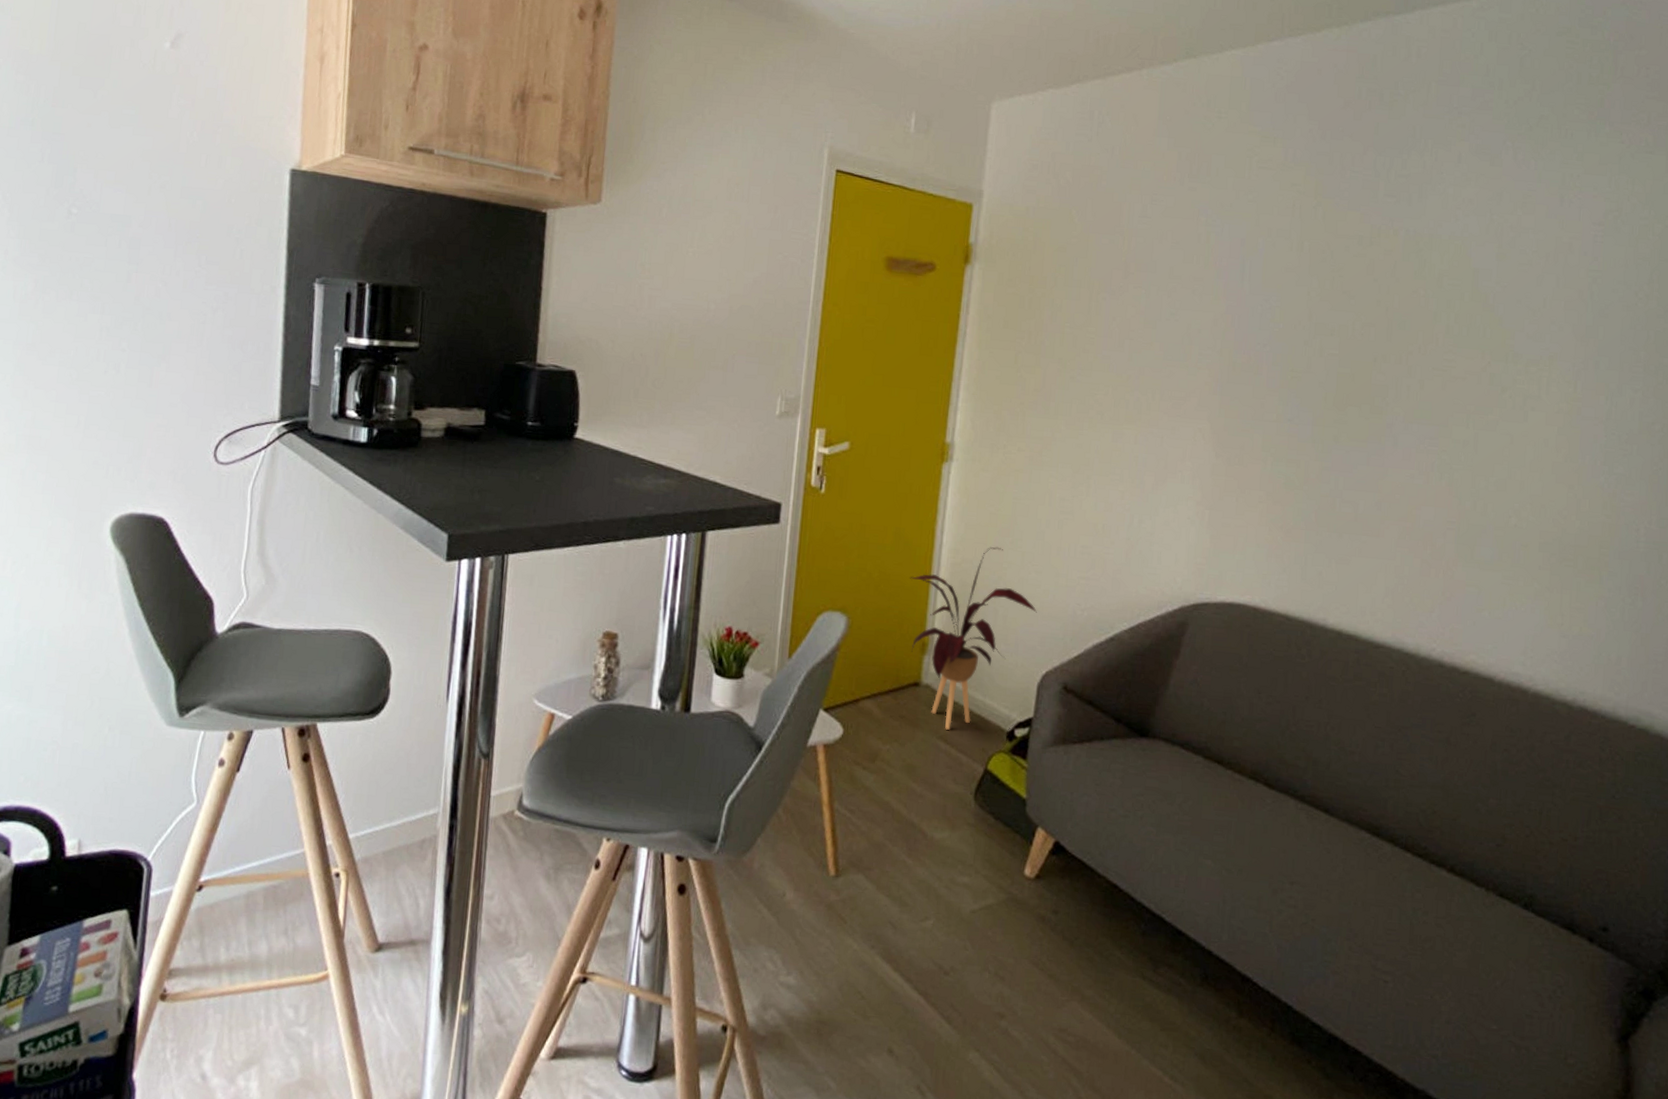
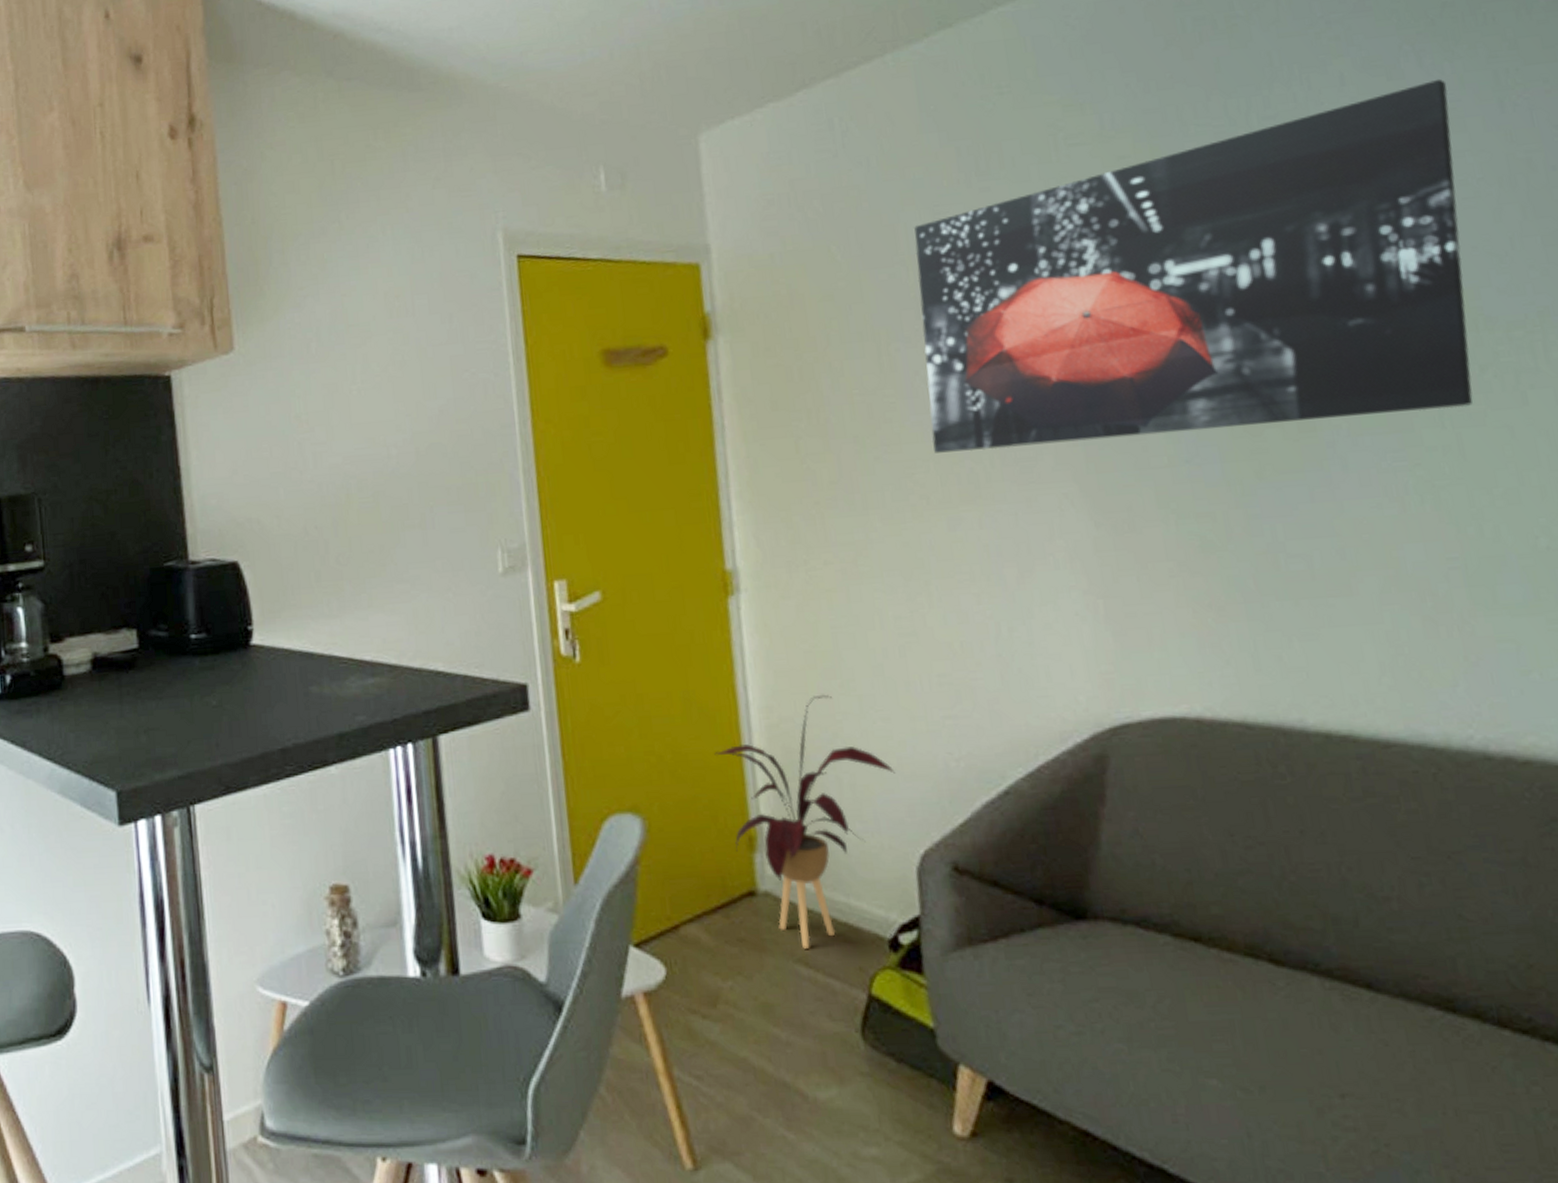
wall art: none [1114,171,1529,416] -> present [914,78,1473,453]

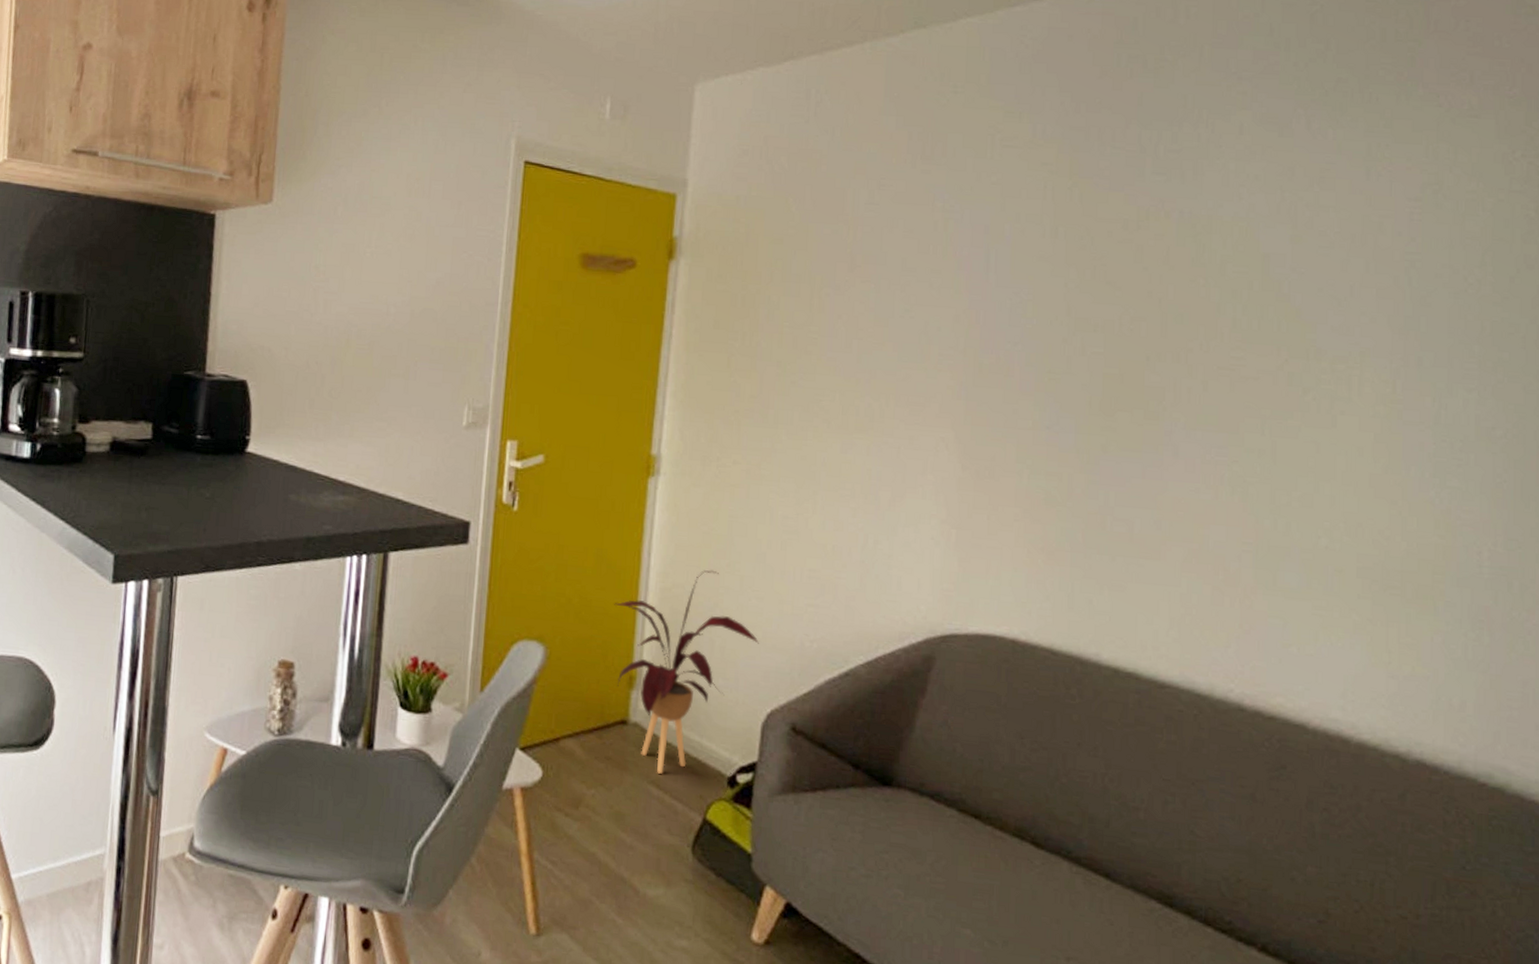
wall art: present [914,78,1473,453] -> none [842,142,1327,421]

